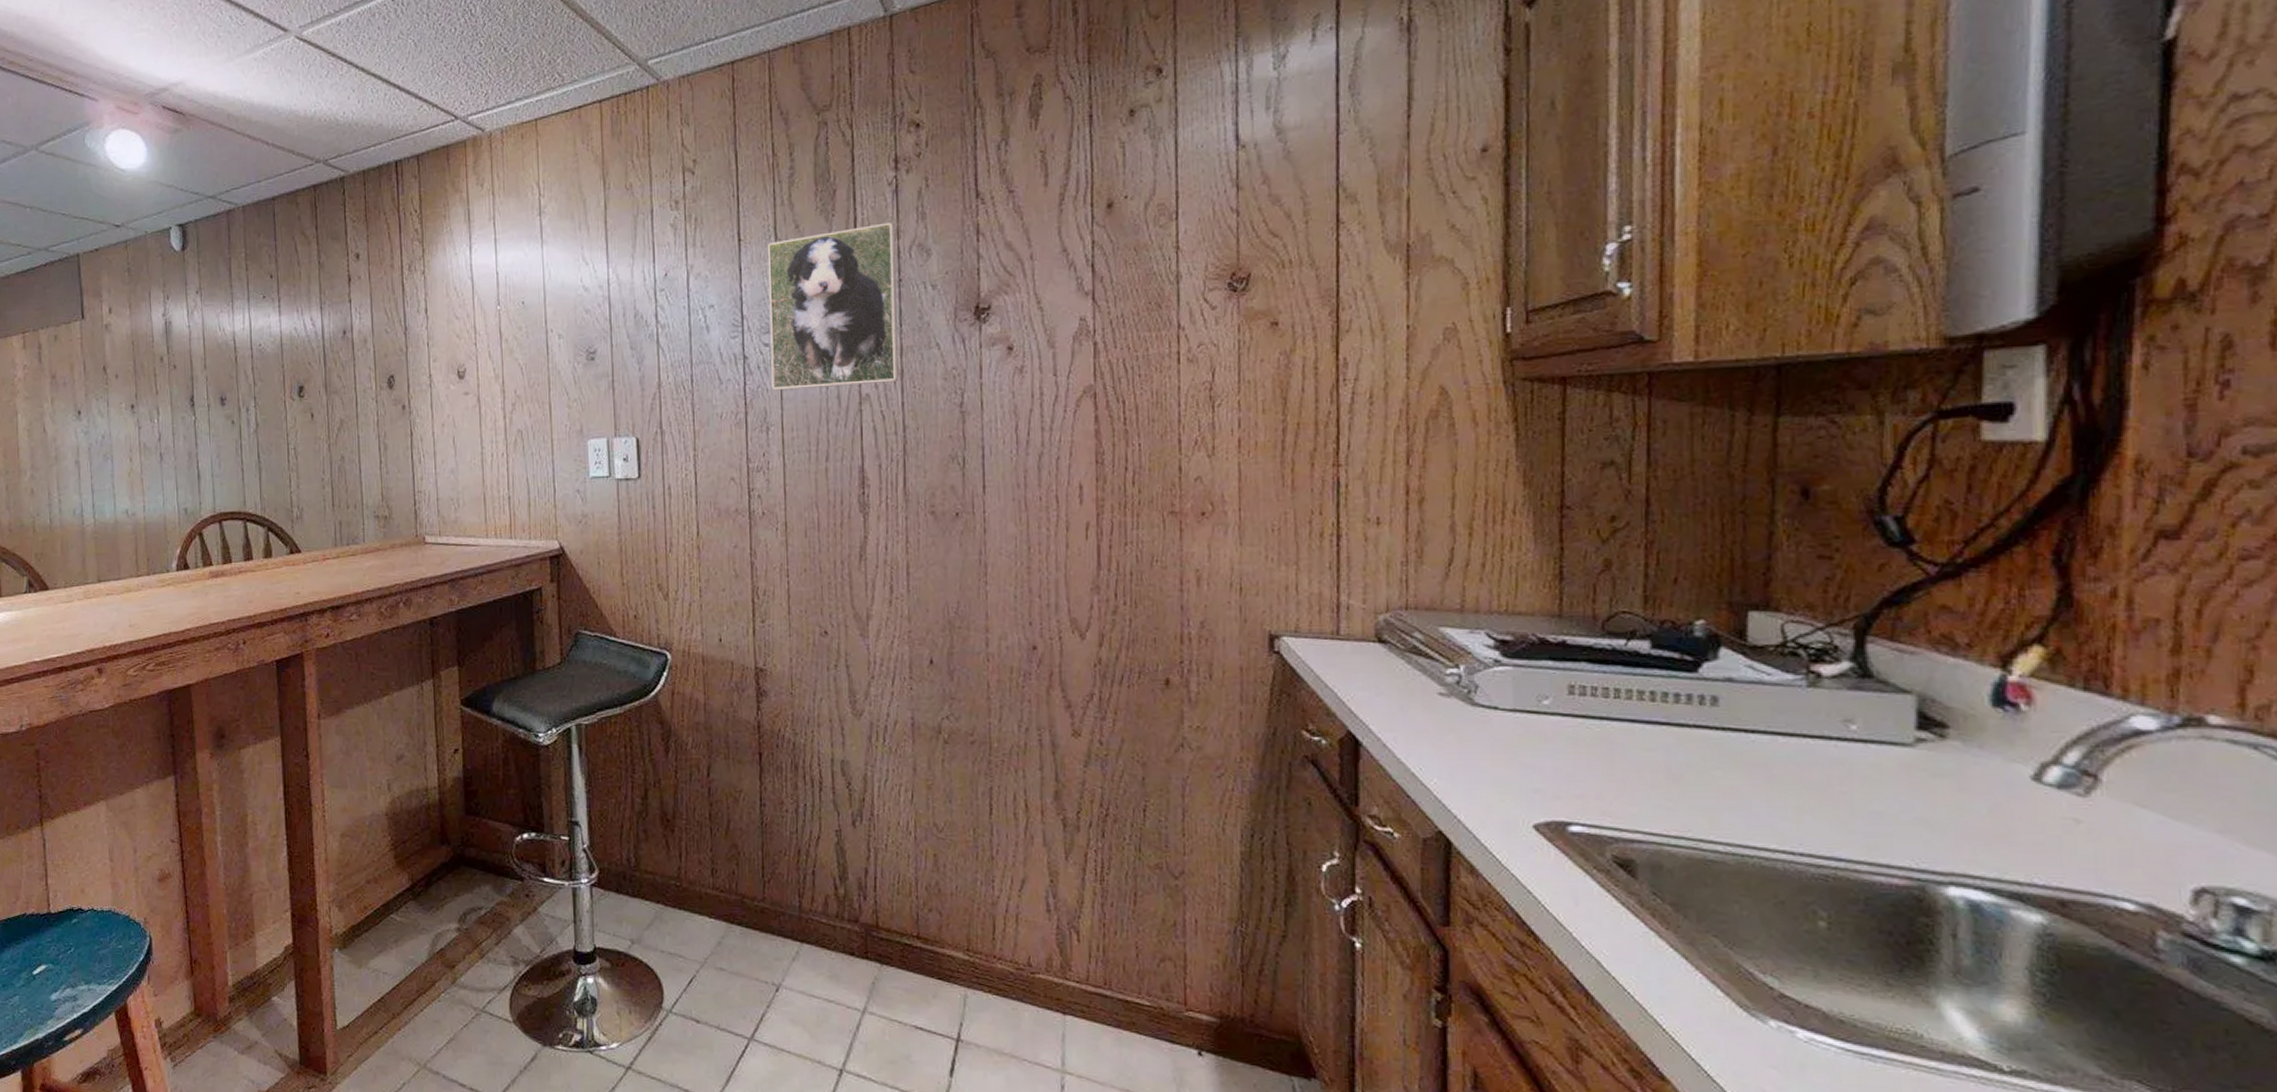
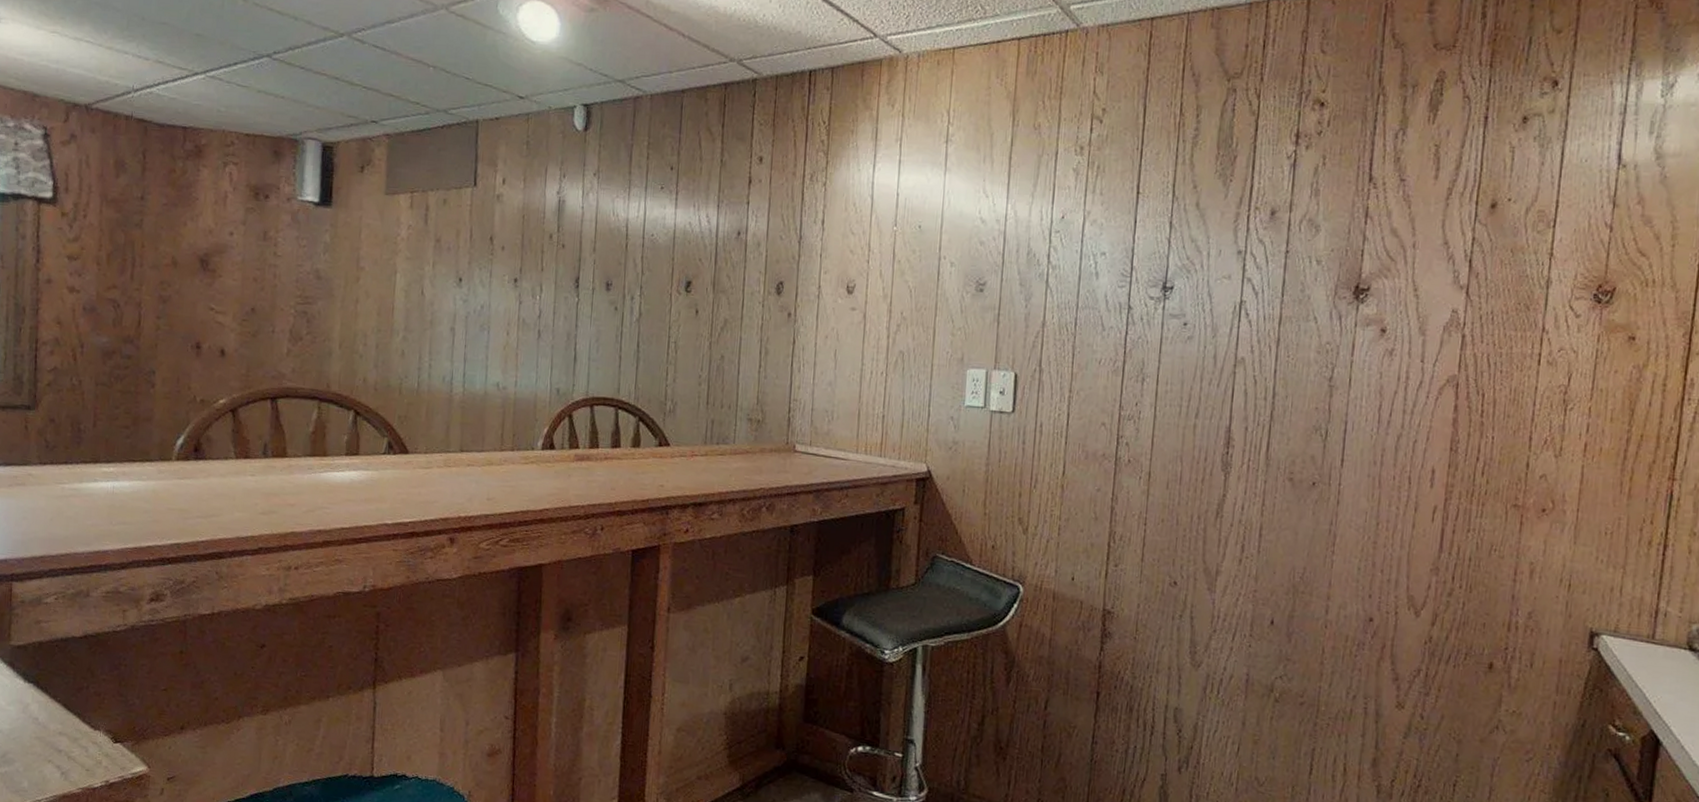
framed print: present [767,222,899,391] -> none [1152,194,1289,350]

